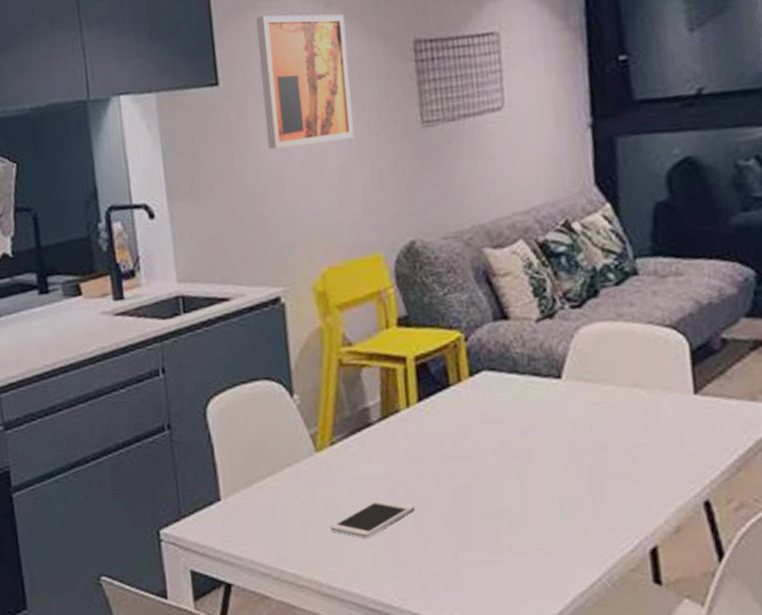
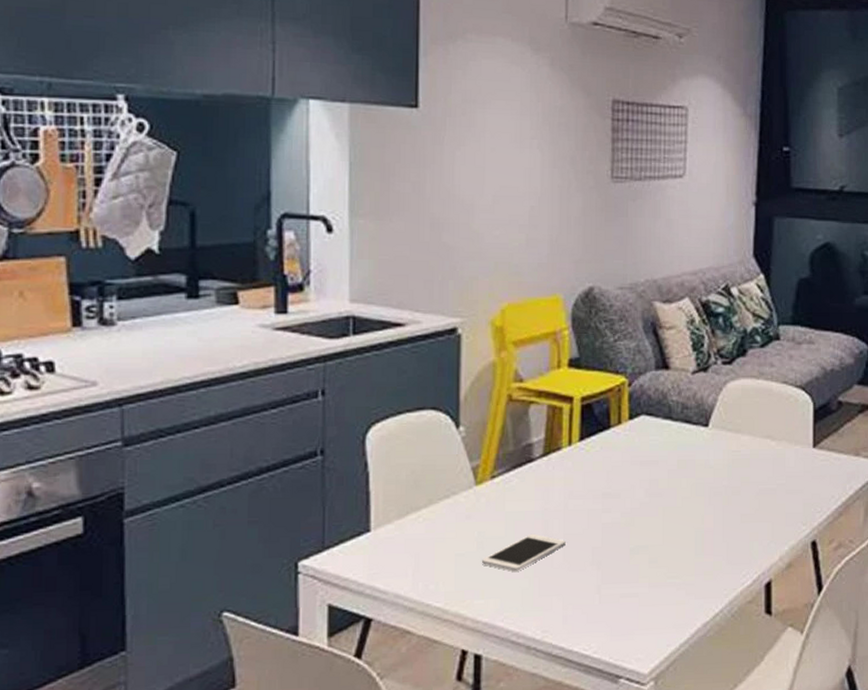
wall art: present [256,14,354,149] -> none [462,48,551,182]

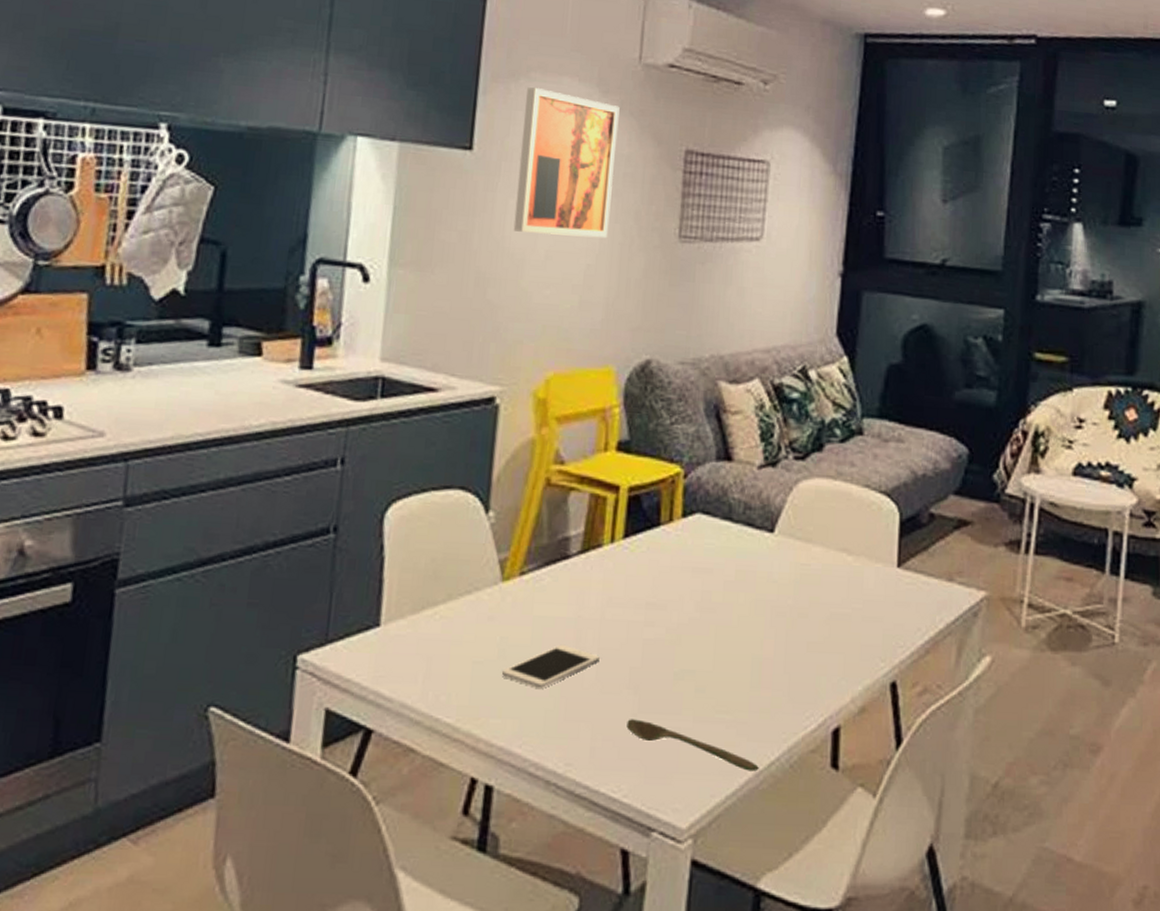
wall art: none [462,48,551,182] -> present [513,87,620,239]
spoon: none [593,589,706,623] -> present [627,719,759,772]

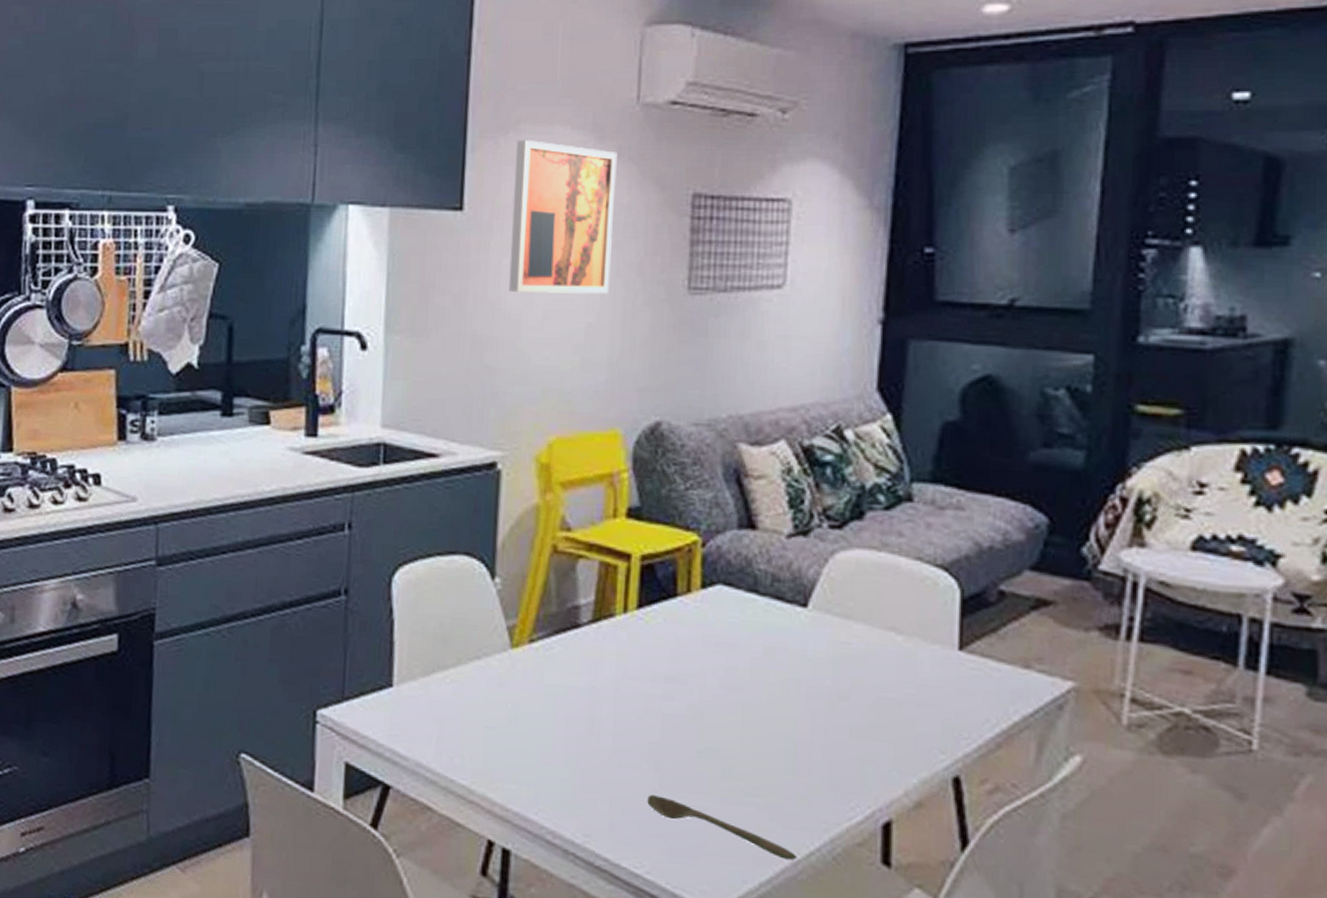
cell phone: present [501,644,600,688] -> none [514,714,616,757]

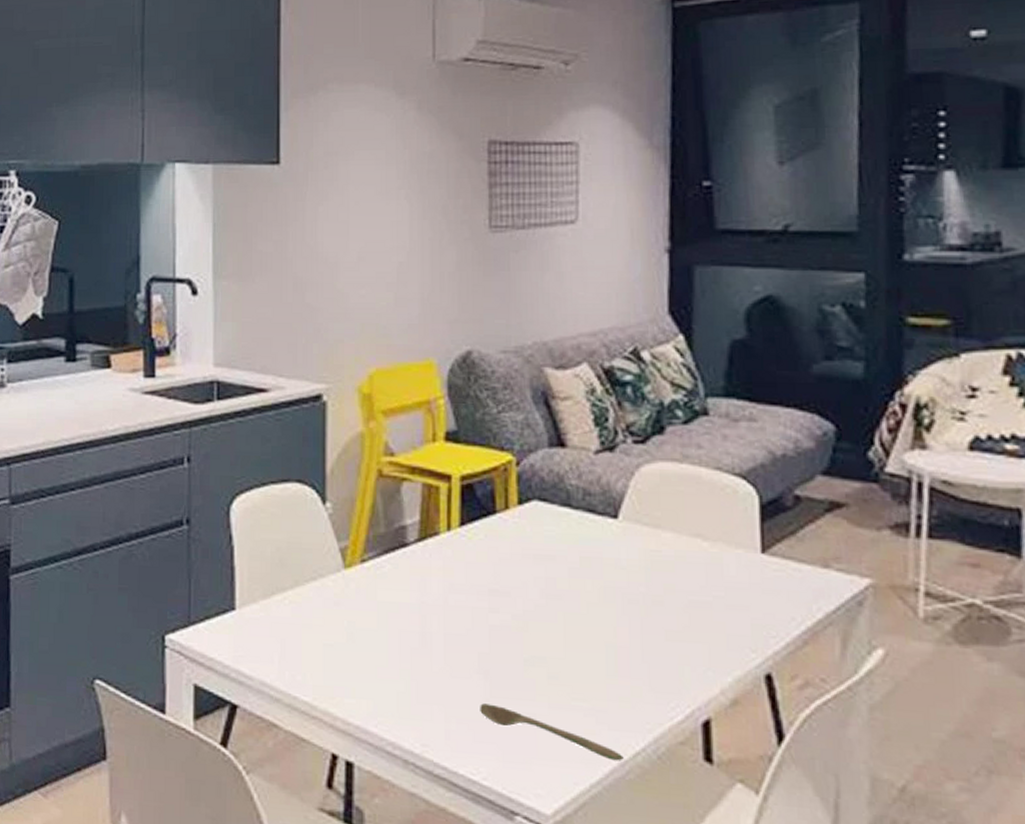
wall art: present [508,140,617,295] -> none [325,98,418,236]

